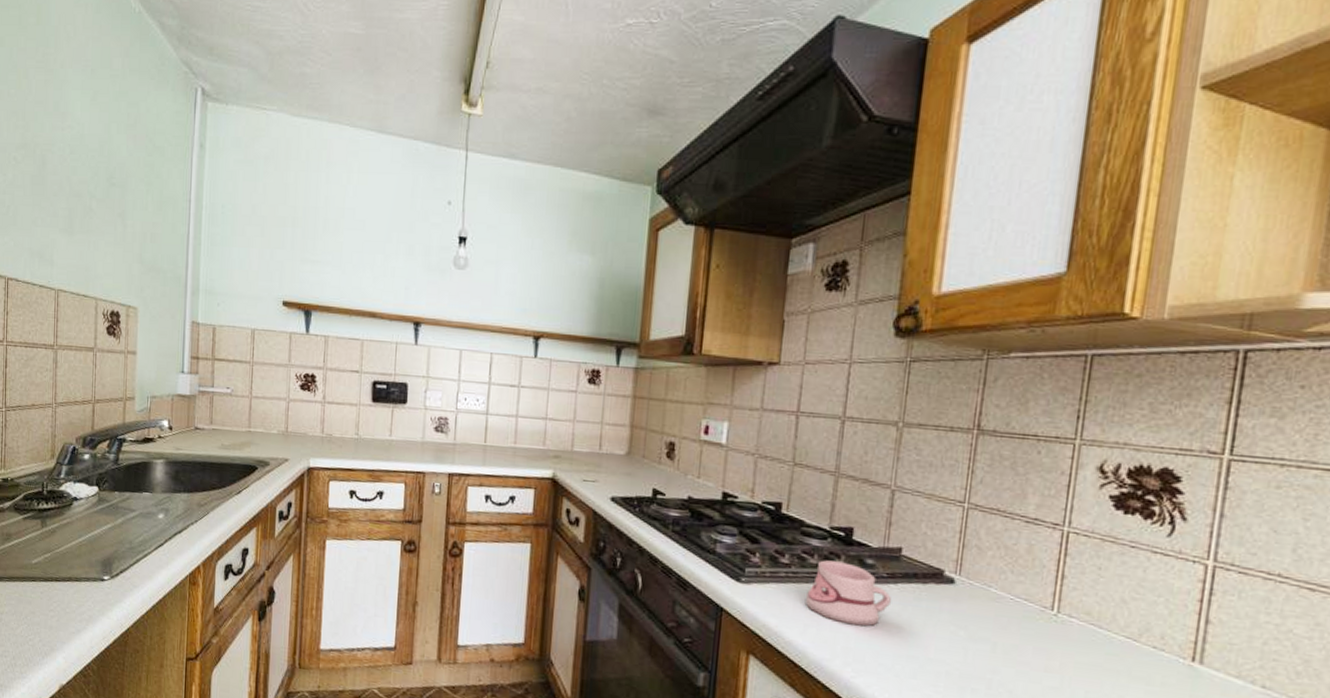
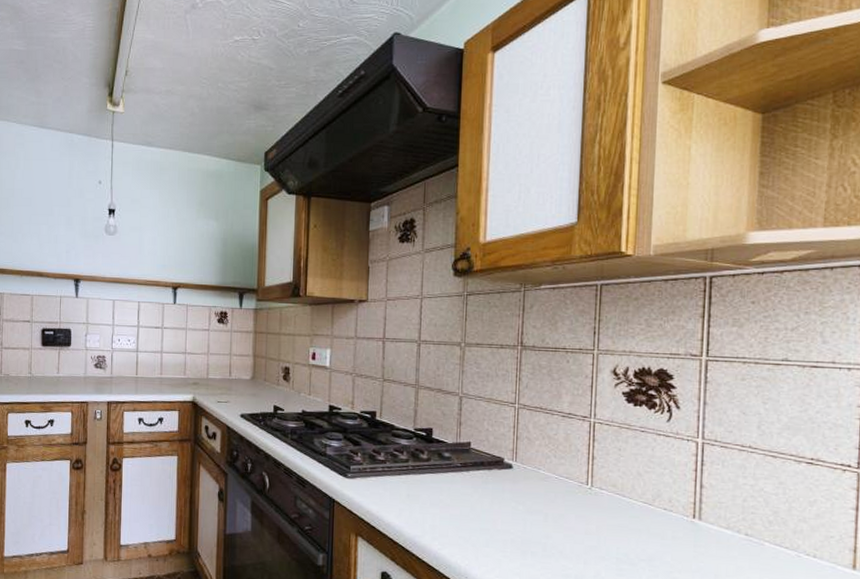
mug: present [806,560,892,627] -> none [399,455,466,507]

